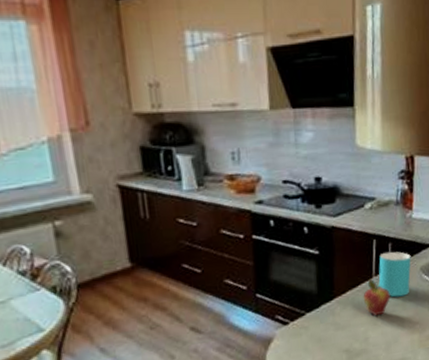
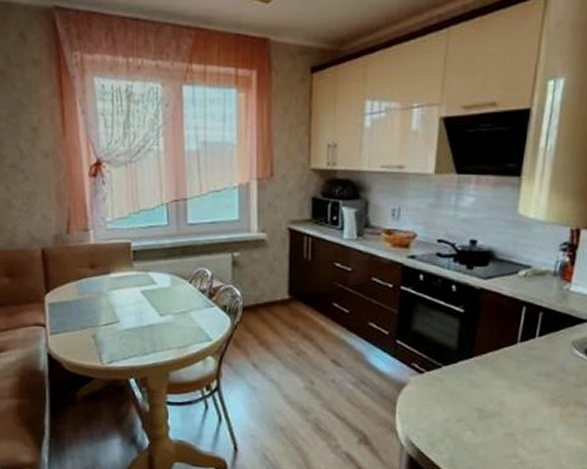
fruit: present [363,277,391,316] -> none [504,342,535,382]
cup: present [378,251,411,297] -> none [522,320,563,367]

